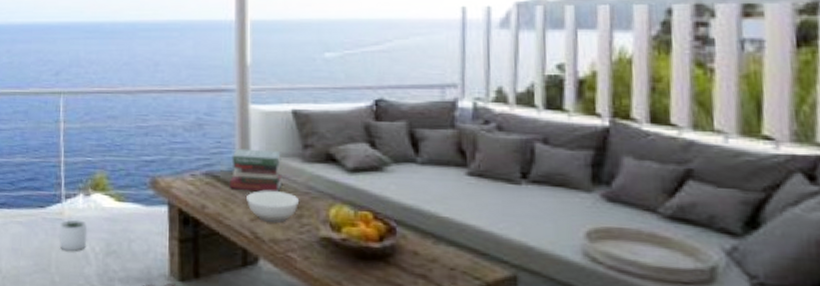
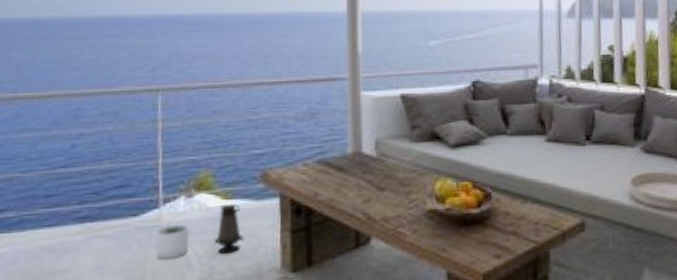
lantern: none [108,206,135,254] -> present [213,203,244,254]
books: present [230,148,283,193] -> none [342,133,393,174]
bowl: present [247,191,300,224] -> none [359,172,409,203]

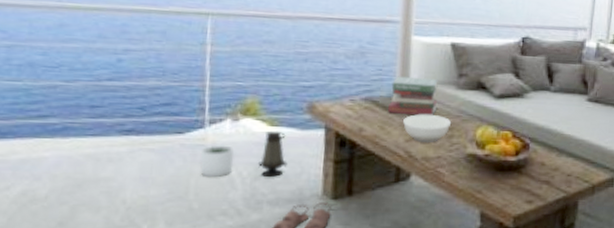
books: none [342,133,393,174] -> present [388,76,438,116]
bowl: none [359,172,409,203] -> present [403,114,452,144]

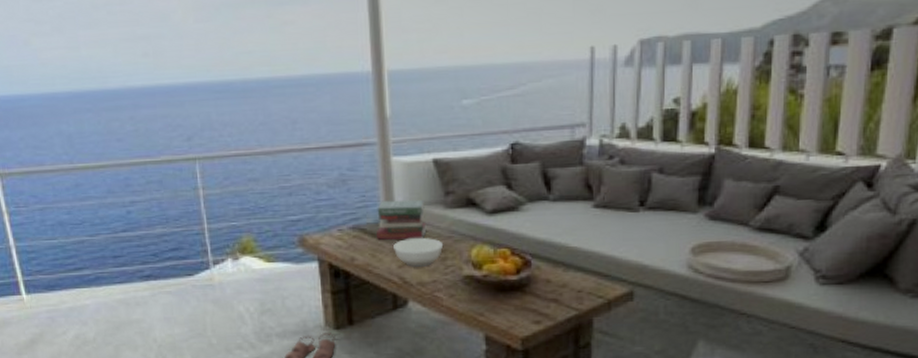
planter: present [199,145,235,178] -> none [210,283,241,315]
lantern: present [257,130,288,177] -> none [261,266,289,311]

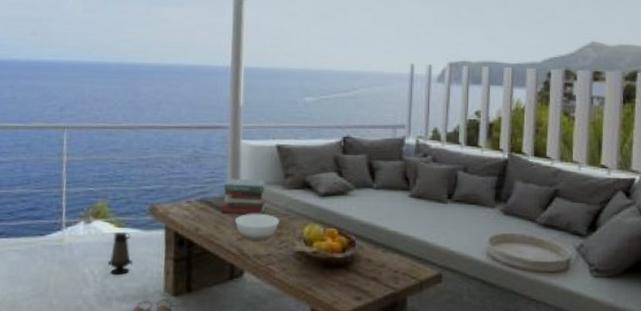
lantern: none [261,266,289,311] -> present [107,231,133,275]

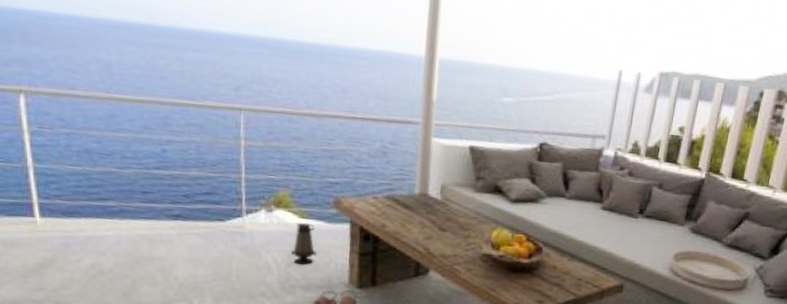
books: present [221,178,267,215] -> none [408,176,457,217]
bowl: present [235,214,280,242] -> none [422,214,469,242]

